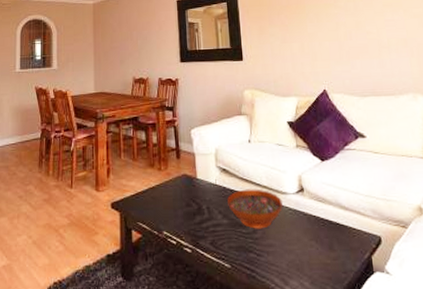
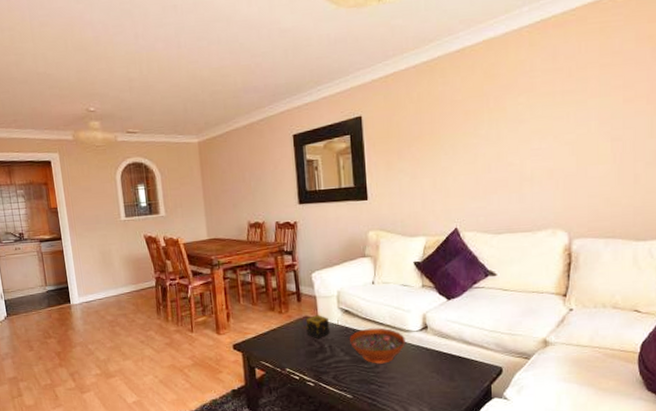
candle: none [184,173,208,200] -> present [305,315,330,339]

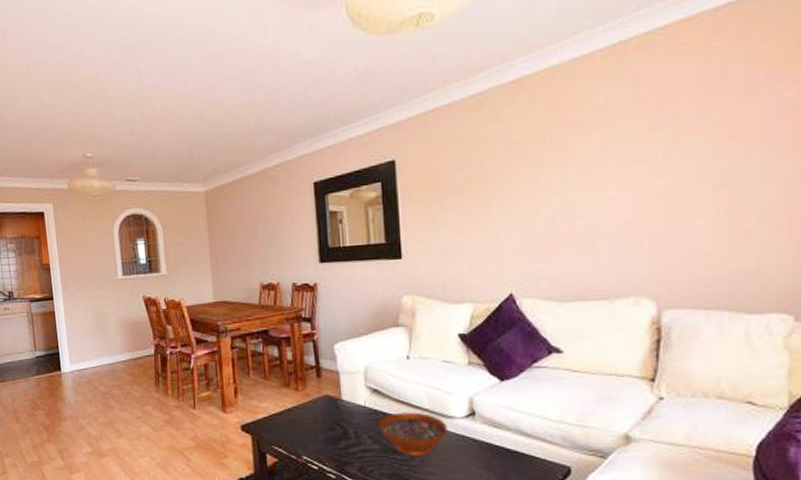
candle: present [305,315,330,339] -> none [326,394,356,423]

